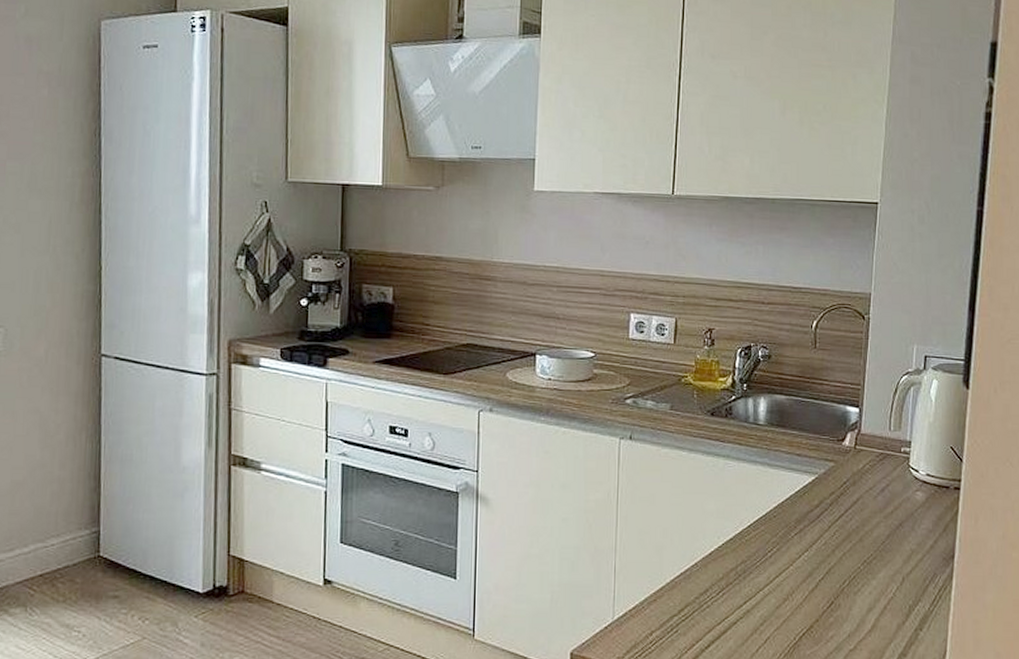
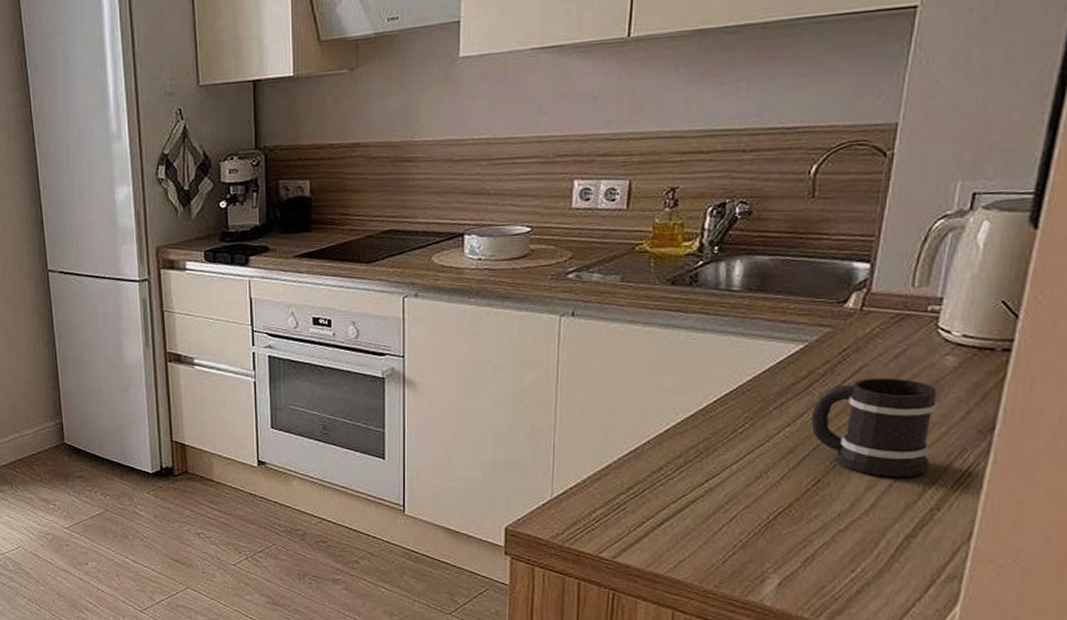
mug: none [823,508,913,599] -> present [810,377,938,477]

